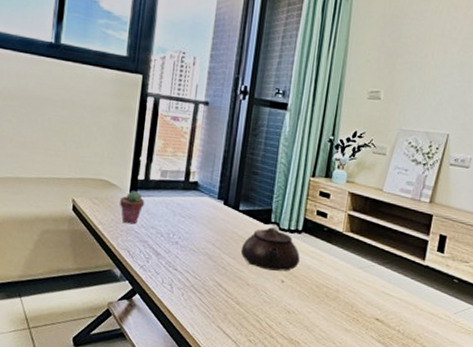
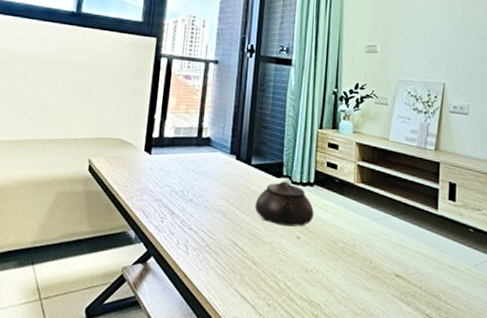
potted succulent: present [120,191,145,225] -> none [135,149,160,183]

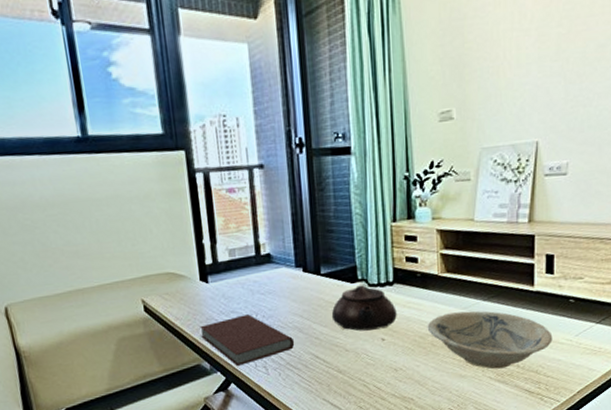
book: none [133,190,218,241] -> present [200,314,295,367]
bowl: none [339,222,453,288] -> present [427,311,553,369]

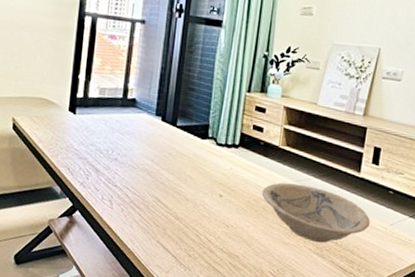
book: present [200,314,295,367] -> none [59,149,142,196]
teapot: present [331,285,397,331] -> none [179,142,238,186]

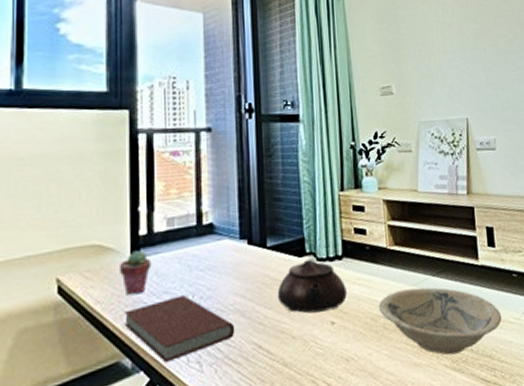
potted succulent: none [59,109,84,142] -> present [120,250,152,296]
book: none [59,149,142,196] -> present [124,295,235,364]
teapot: none [179,142,238,186] -> present [277,259,347,314]

